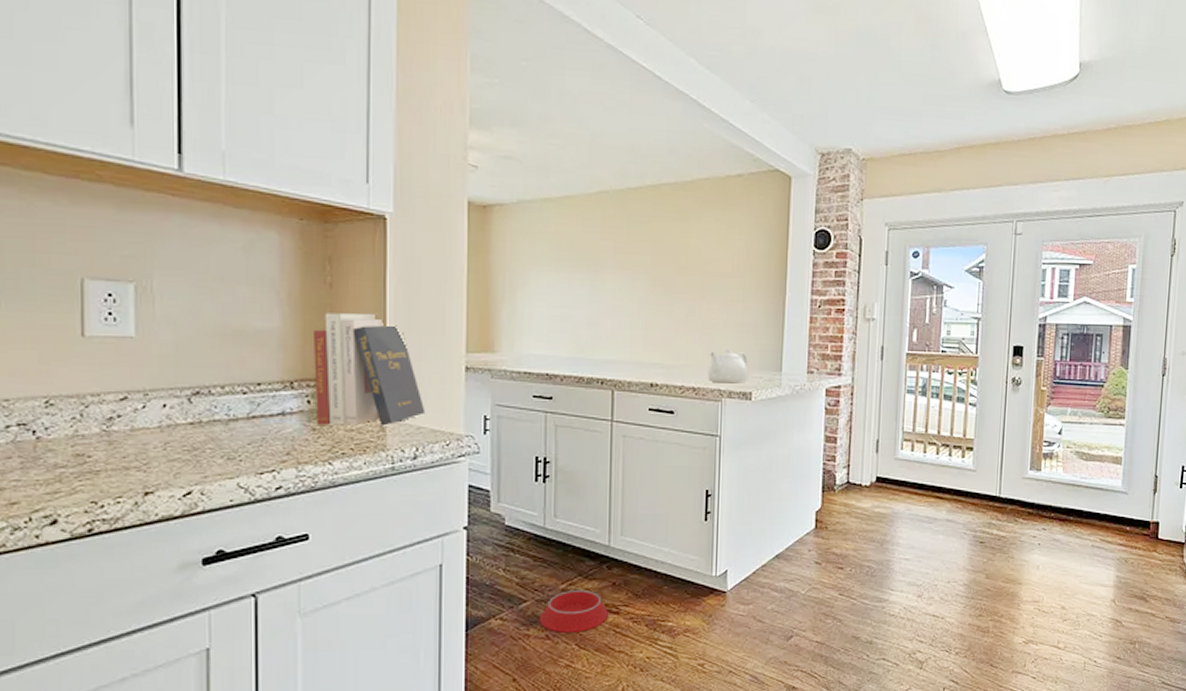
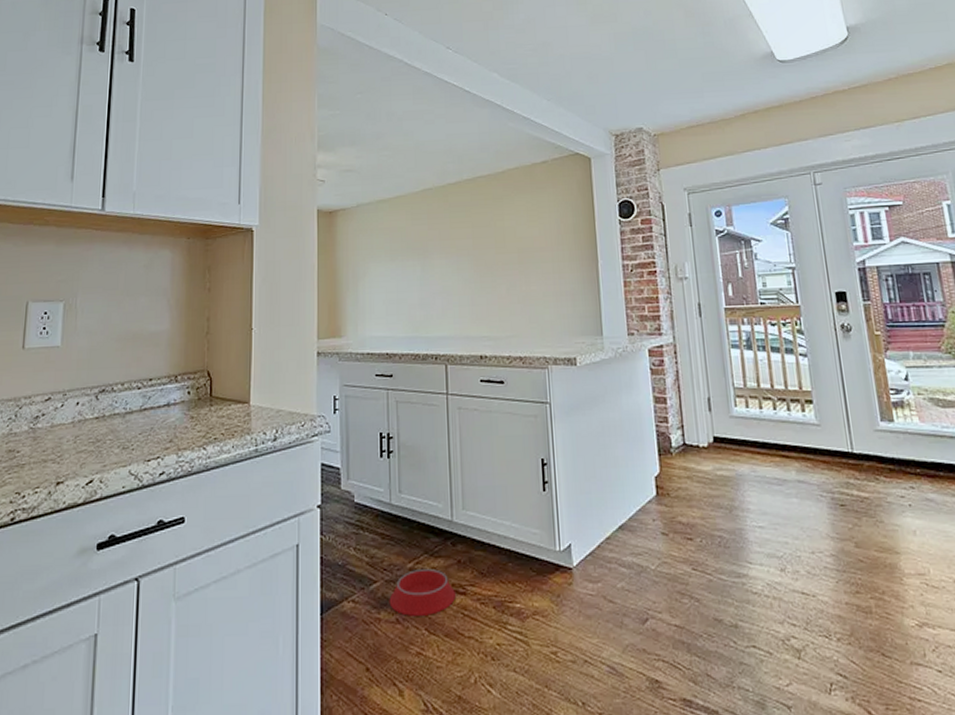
books: present [312,313,426,426] -> none [194,310,284,413]
teapot: present [707,348,749,384] -> none [531,317,572,351]

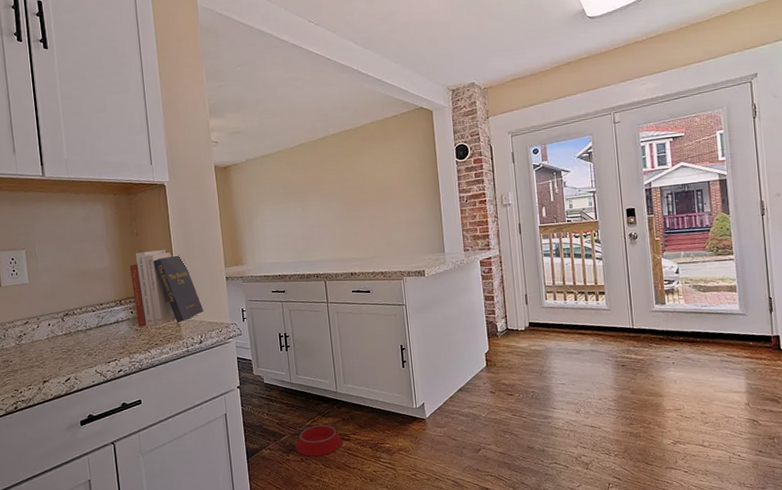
books: none [194,310,284,413] -> present [129,248,204,327]

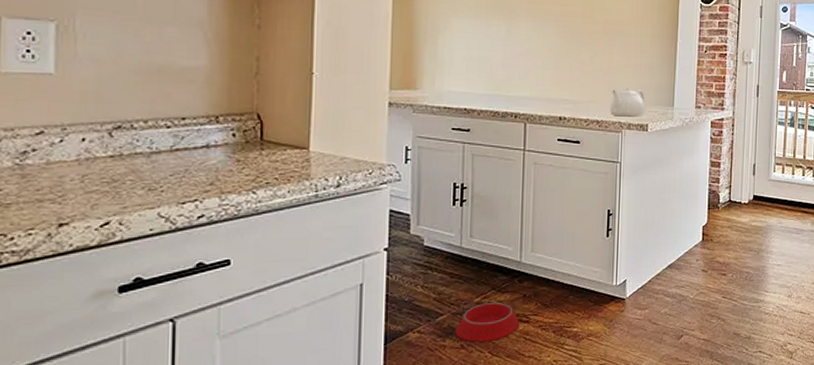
books: present [129,248,204,327] -> none [239,52,350,157]
teapot: none [389,241,421,267] -> present [609,87,646,117]

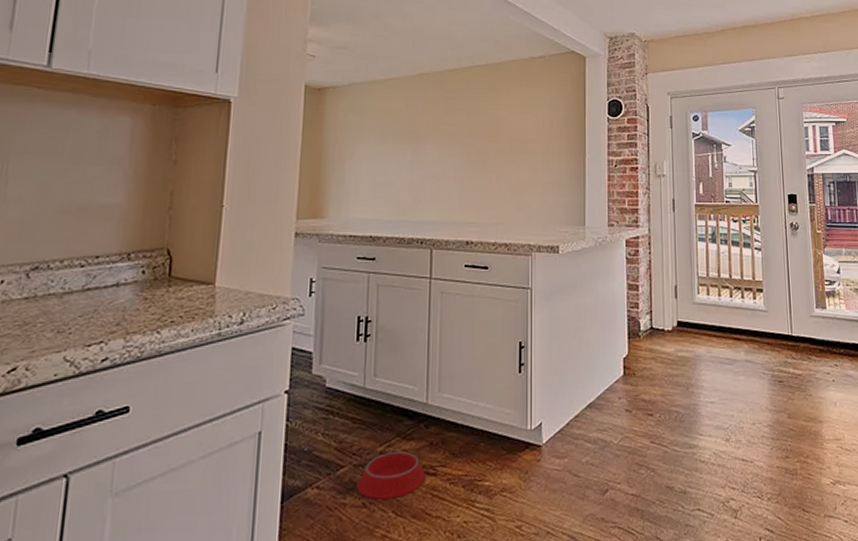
teapot: present [609,87,646,117] -> none [517,206,556,239]

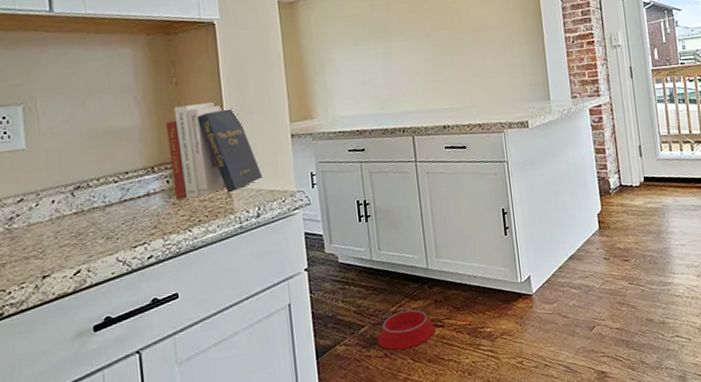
books: none [149,186,255,295] -> present [165,101,263,200]

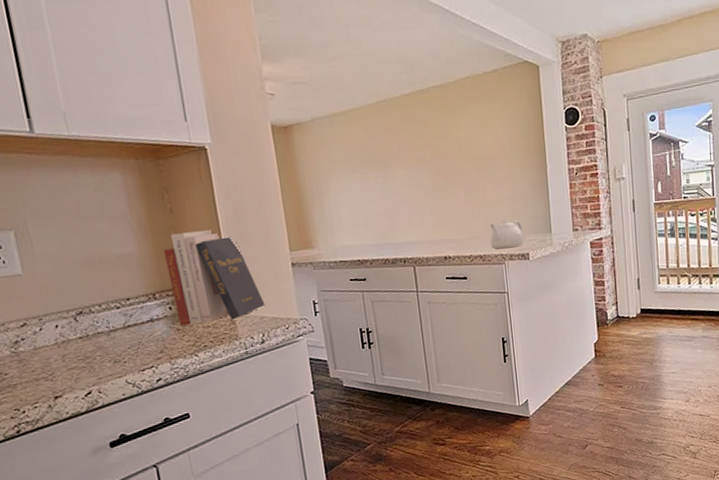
pet bowl: present [377,309,435,351] -> none [382,429,437,466]
teapot: none [488,87,524,118] -> present [489,219,525,249]

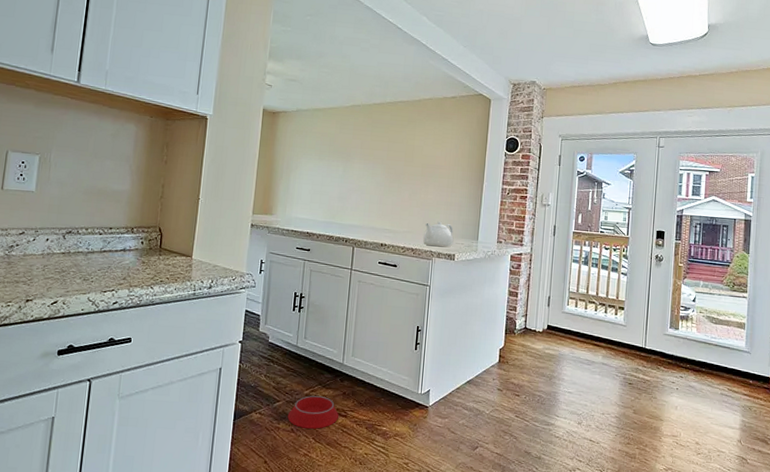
books: present [163,228,265,326] -> none [146,181,221,263]
pet bowl: none [382,429,437,466] -> present [287,396,339,429]

